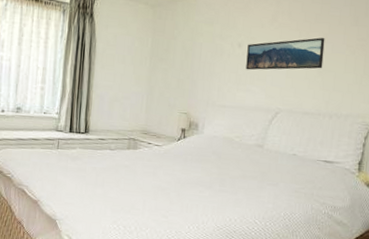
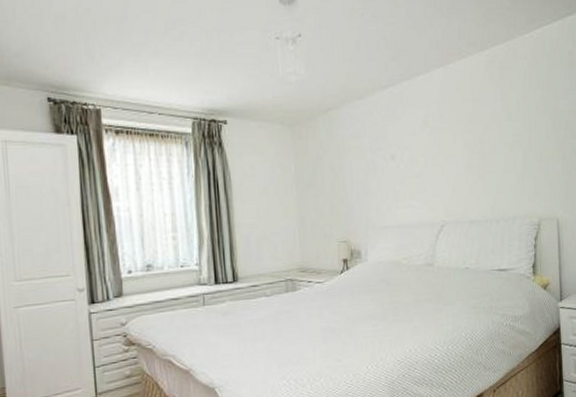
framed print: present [246,37,325,70] -> none [401,138,483,184]

